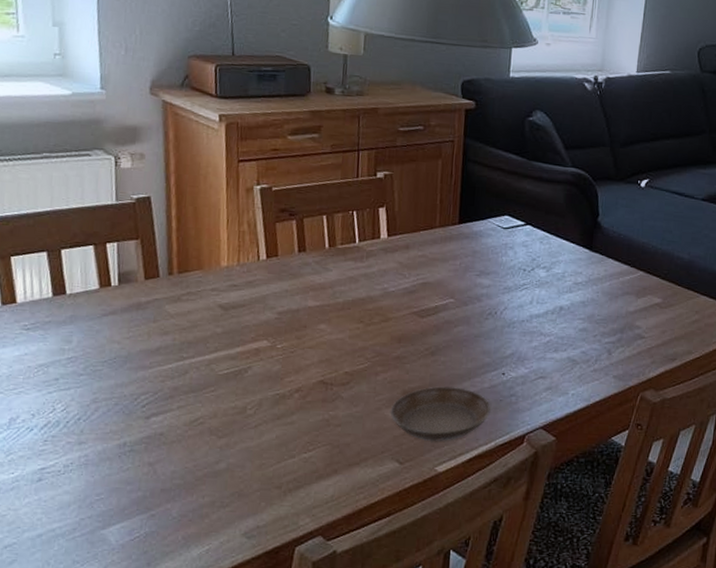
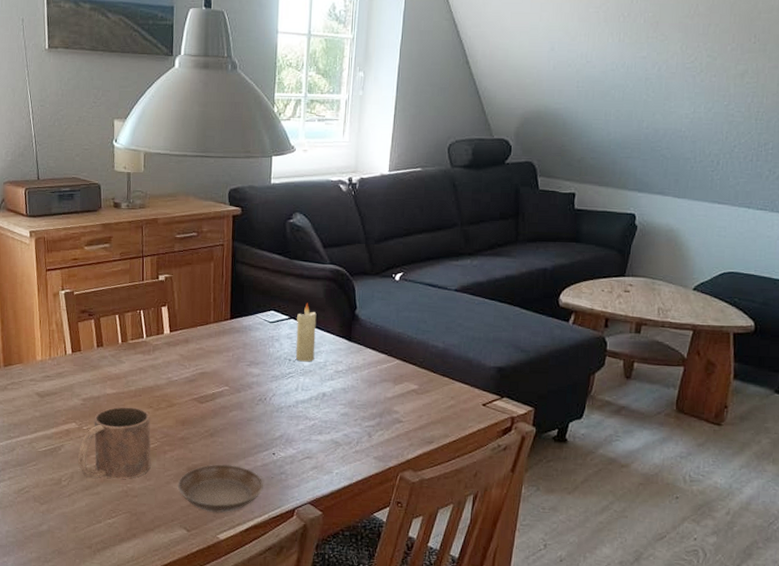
mug: none [268,321,361,406] -> present [77,406,151,480]
candle: none [531,208,556,273] -> present [295,303,317,362]

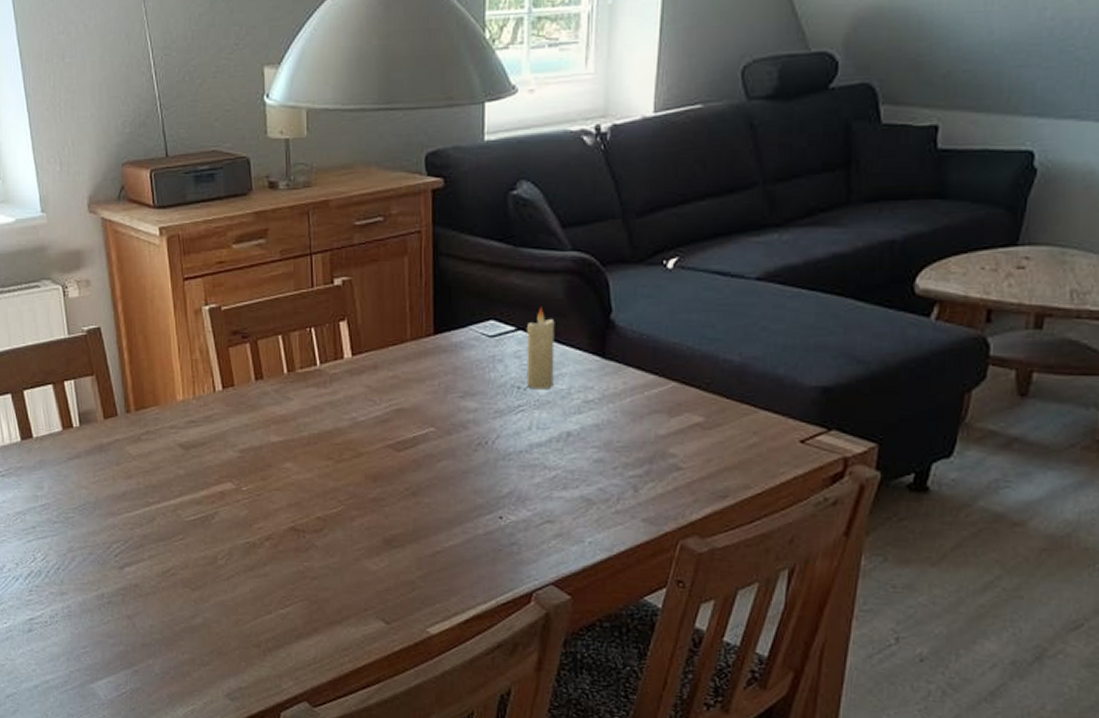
mug: present [77,406,151,480] -> none [236,459,334,556]
saucer: present [177,463,263,513] -> none [370,532,487,599]

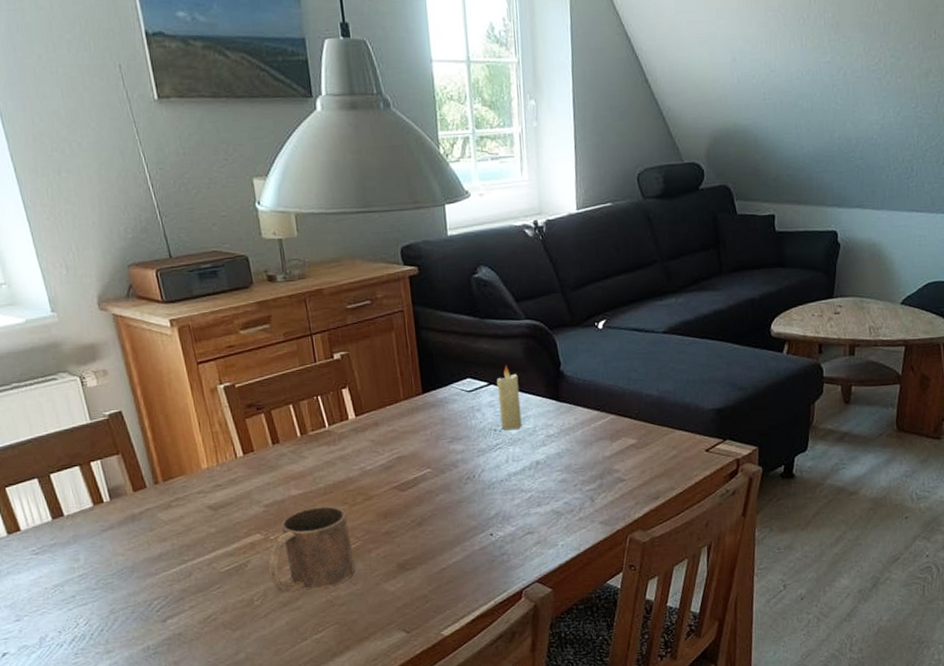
mug: none [236,459,334,556] -> present [268,506,355,593]

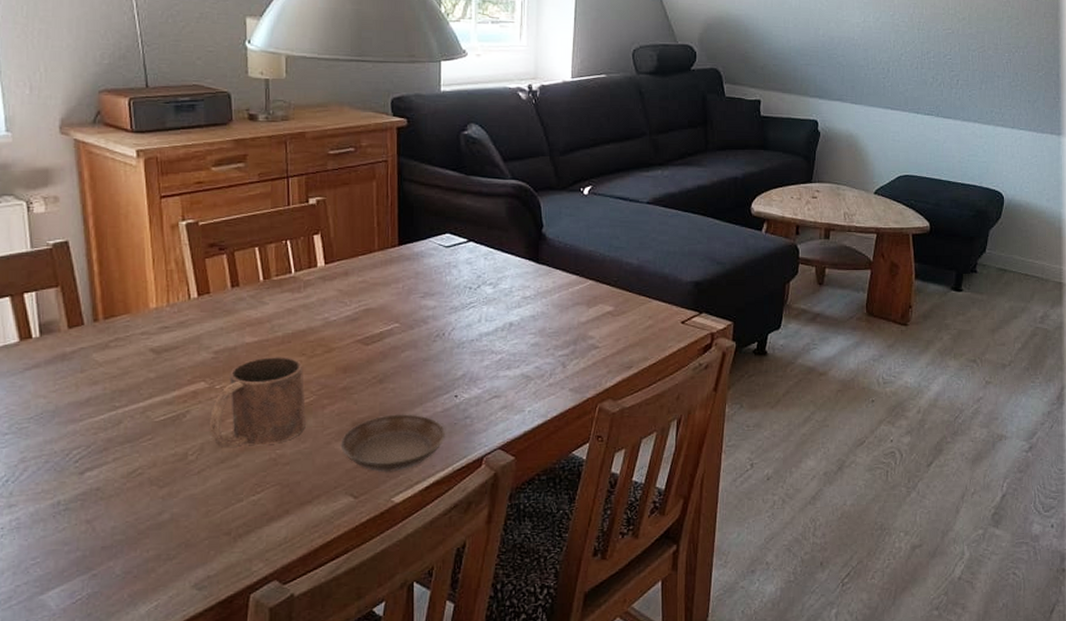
saucer: none [388,553,485,609] -> present [340,413,445,473]
candle: present [497,365,522,431] -> none [476,223,499,289]

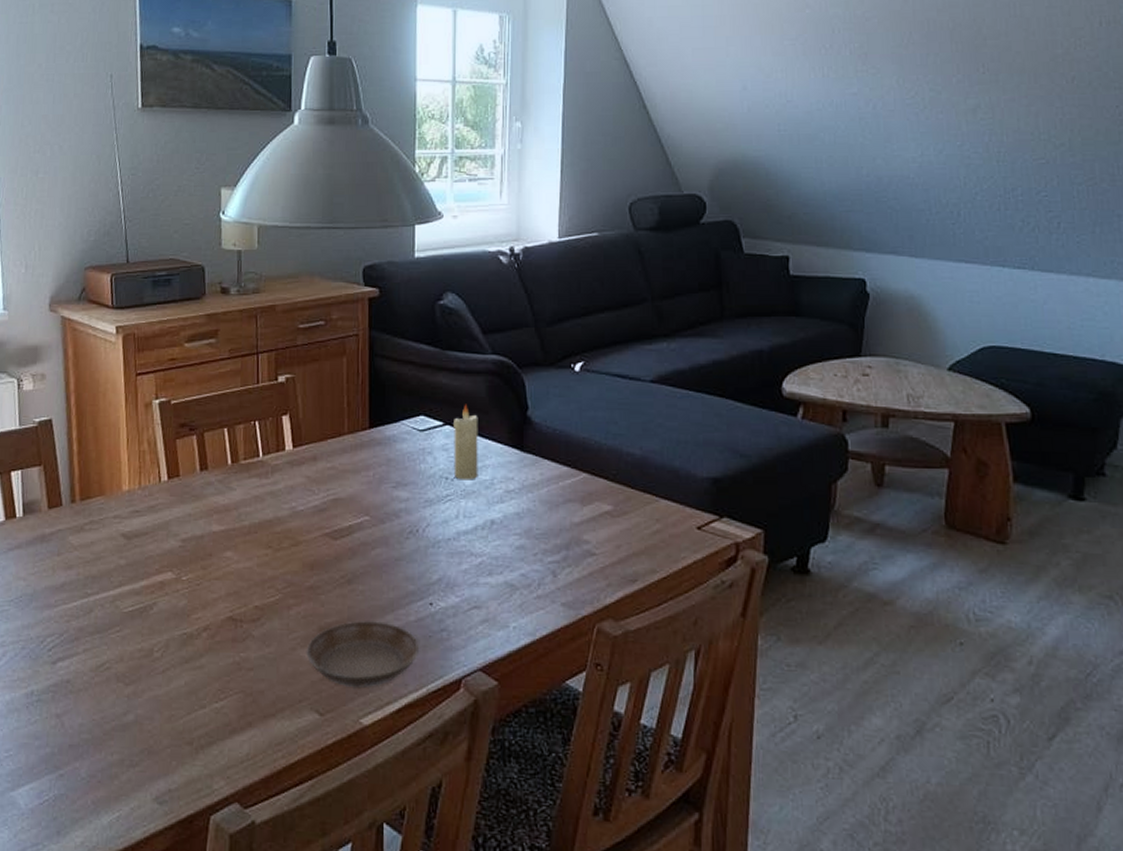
mug: present [208,356,306,448] -> none [174,548,271,647]
candle: none [476,223,499,289] -> present [453,404,478,480]

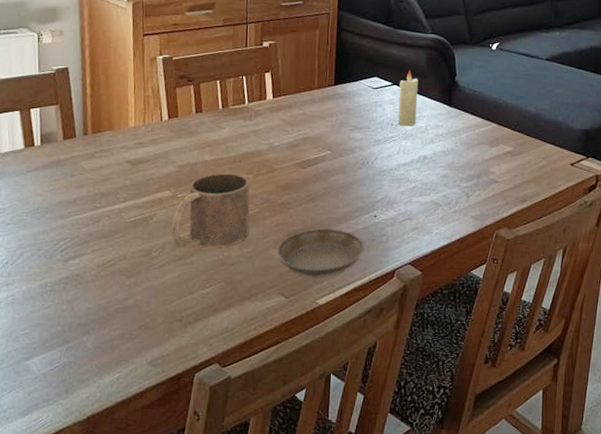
mug: none [174,548,271,647] -> present [170,173,250,248]

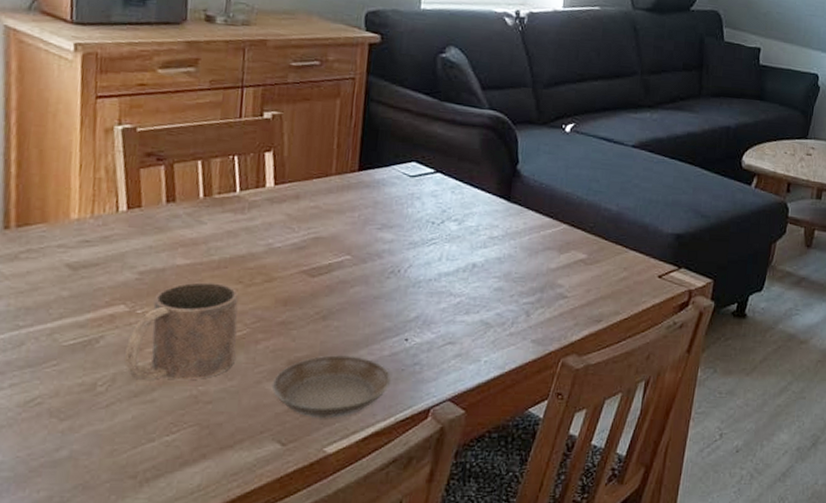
candle: present [397,70,419,127] -> none [440,154,470,226]

